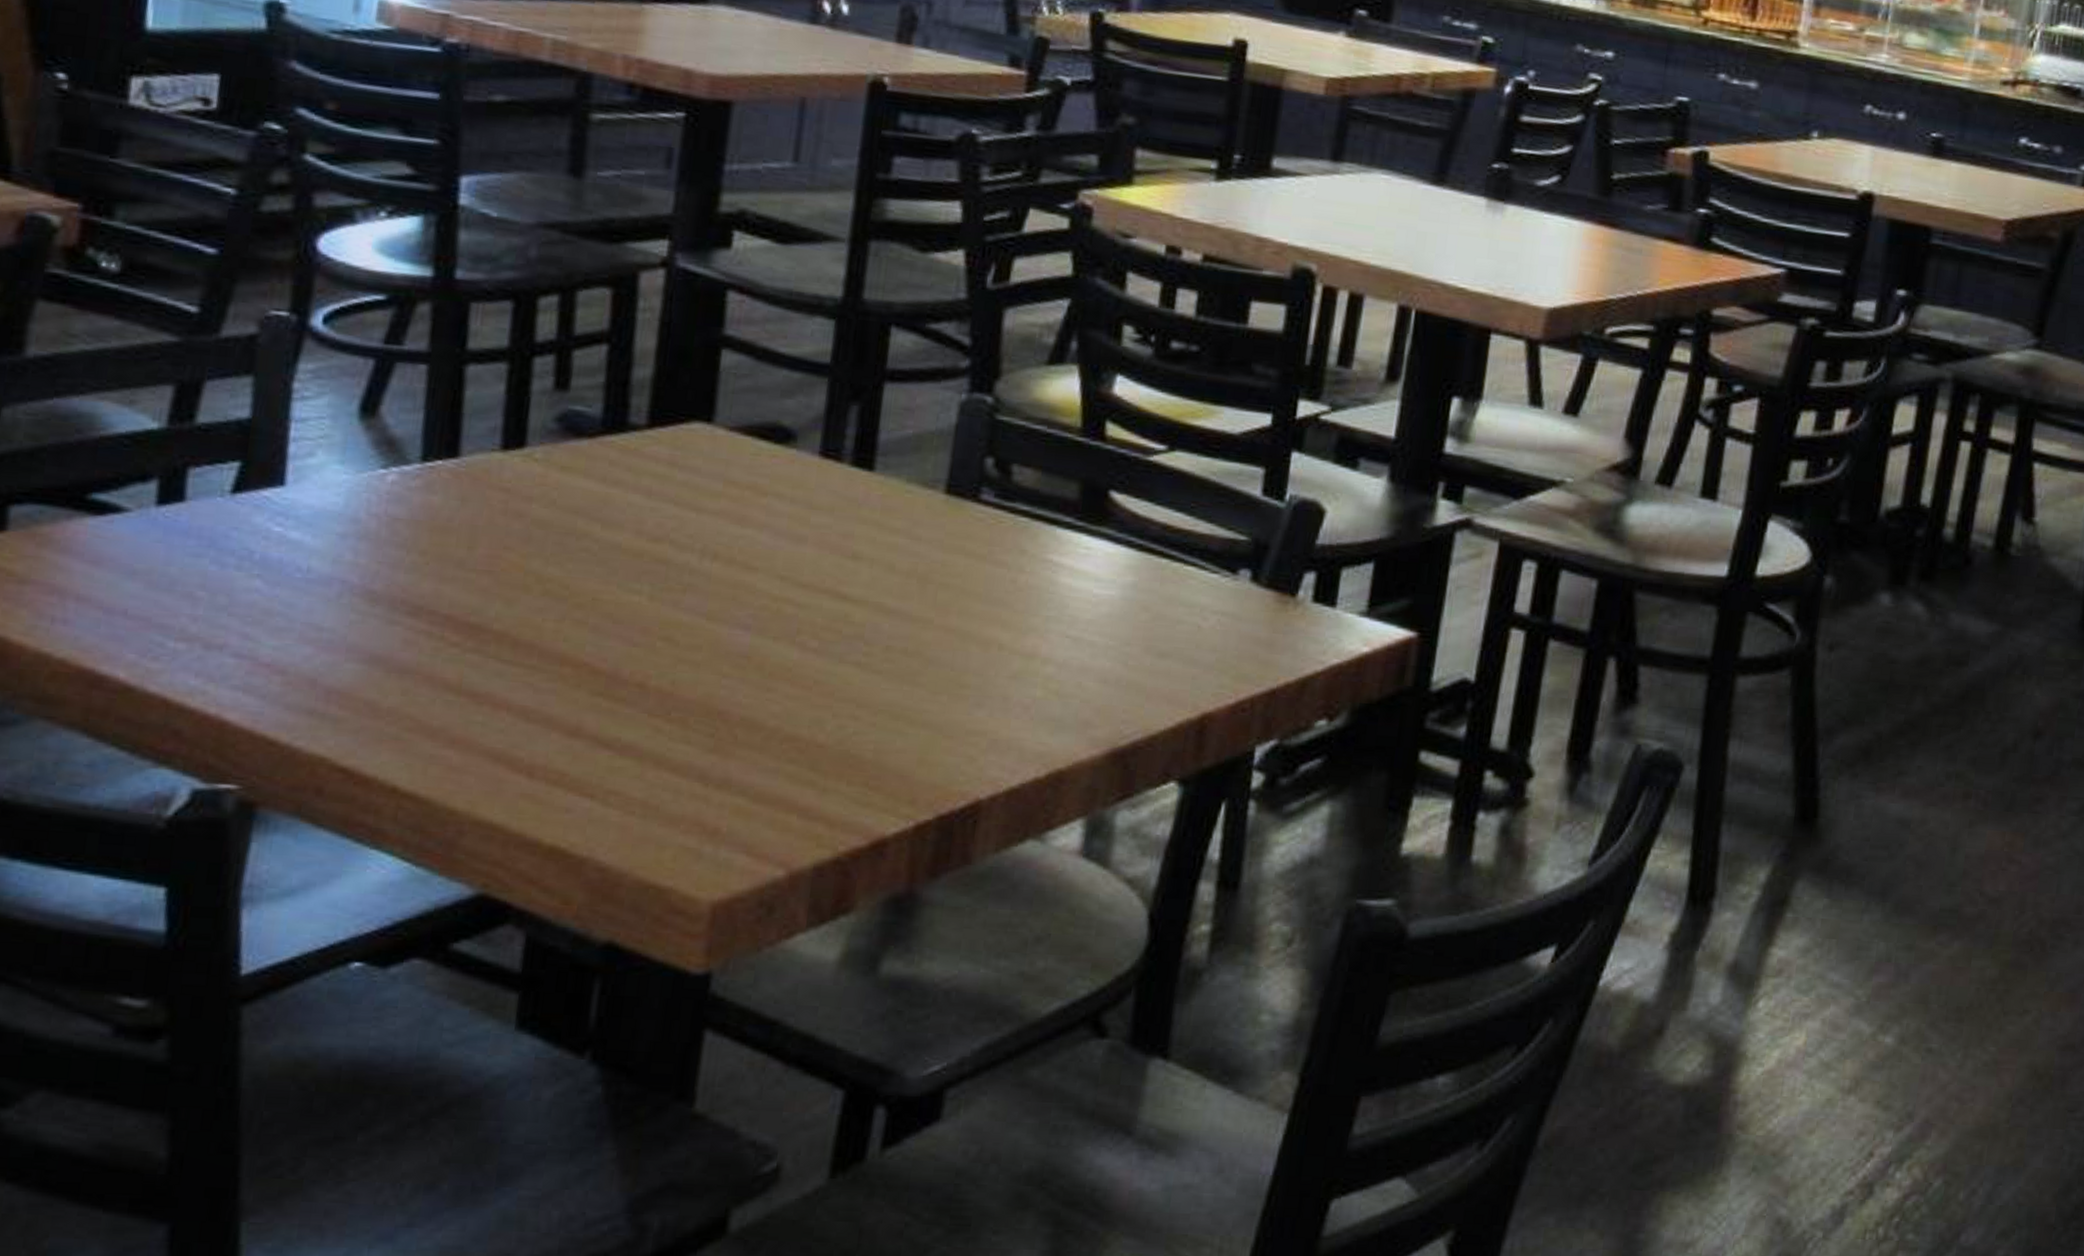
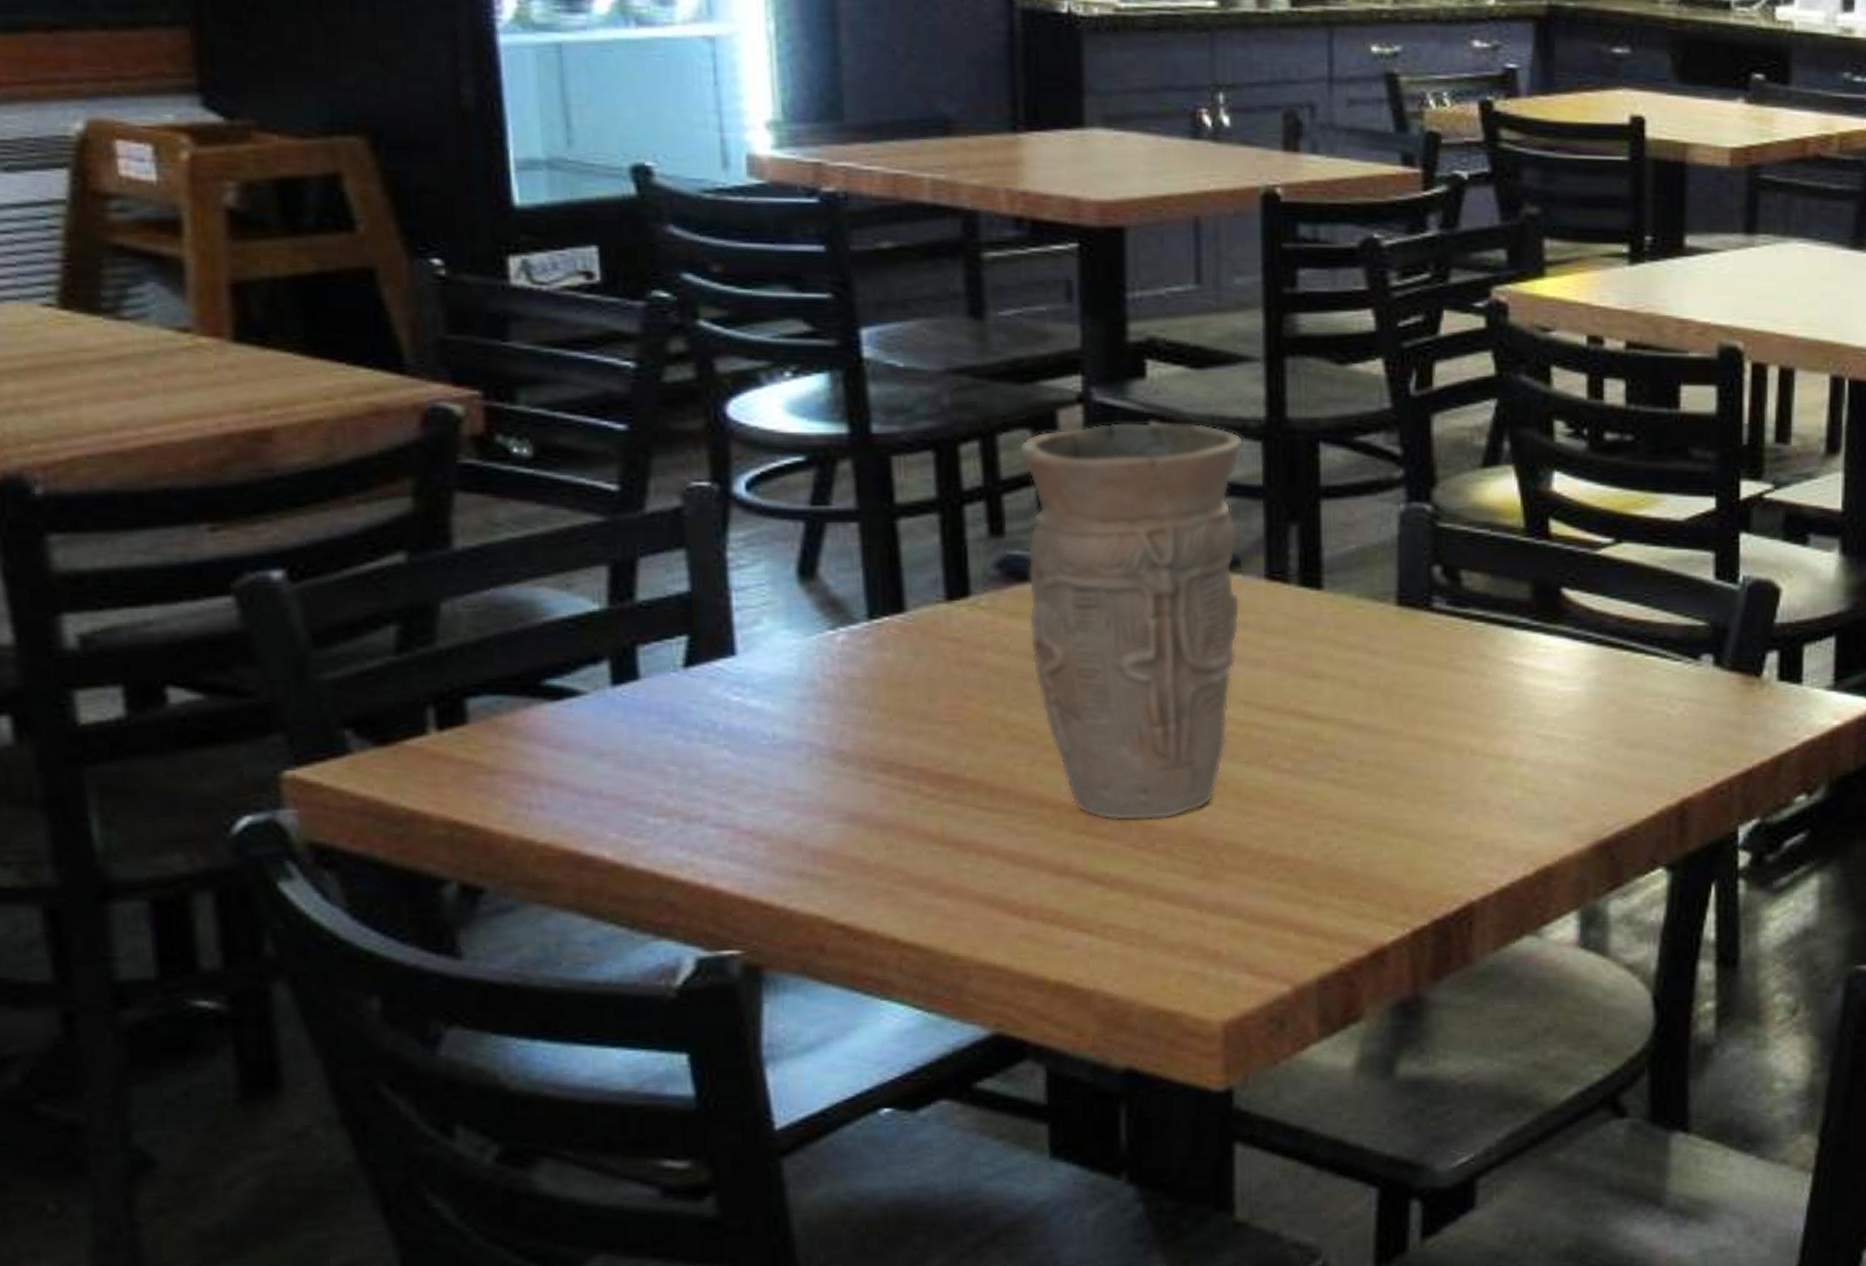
vase: none [576,288,817,688] -> present [1018,421,1243,821]

